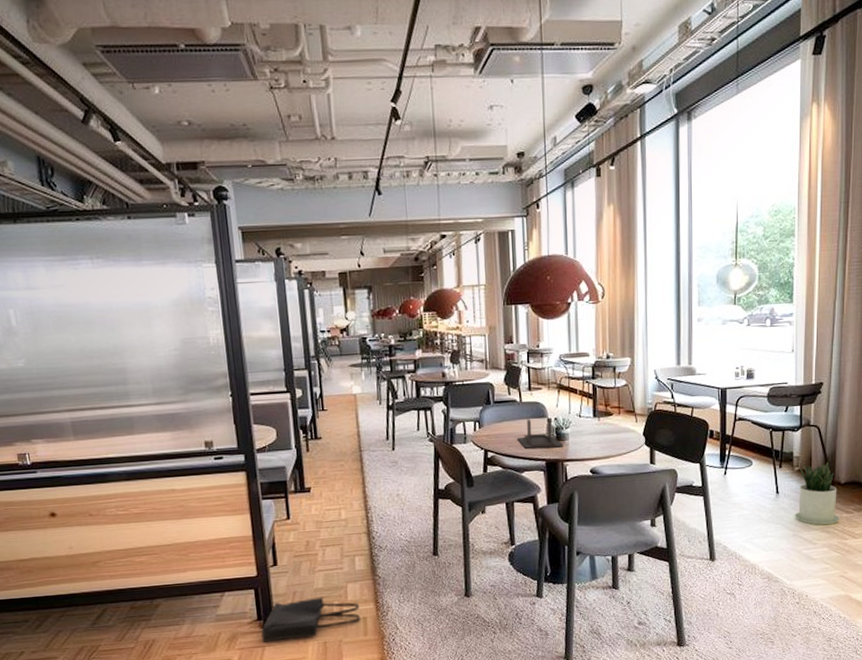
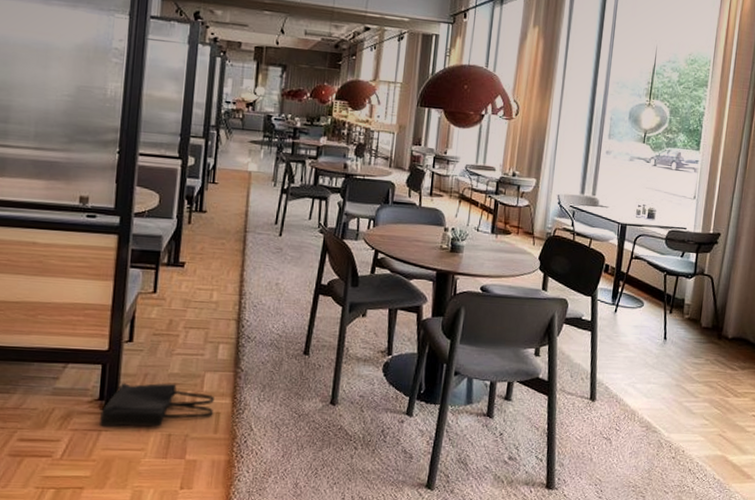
napkin holder: present [517,417,563,449] -> none [410,225,457,259]
planter: present [795,462,840,525] -> none [680,311,724,380]

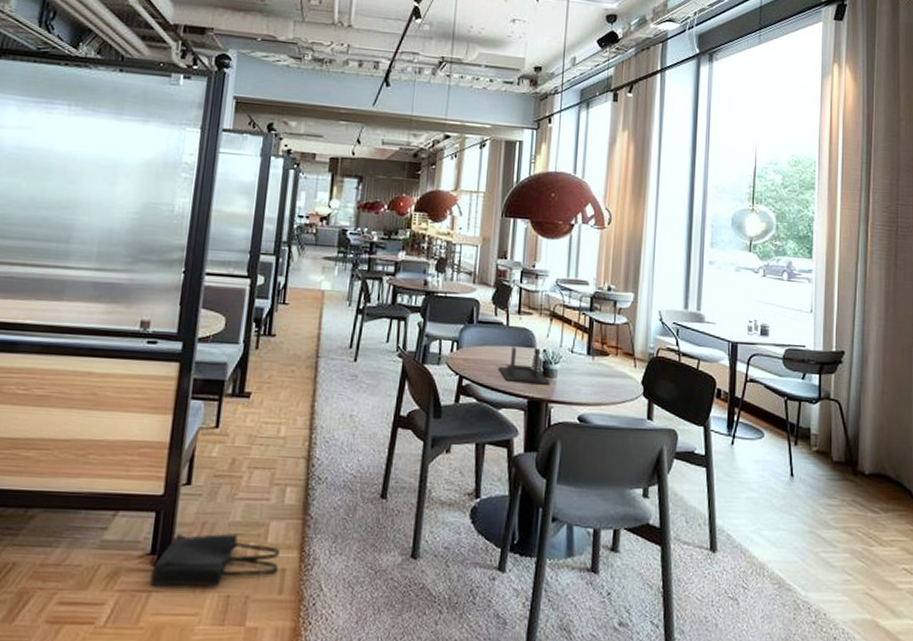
napkin holder: none [410,225,457,259] -> present [498,346,550,385]

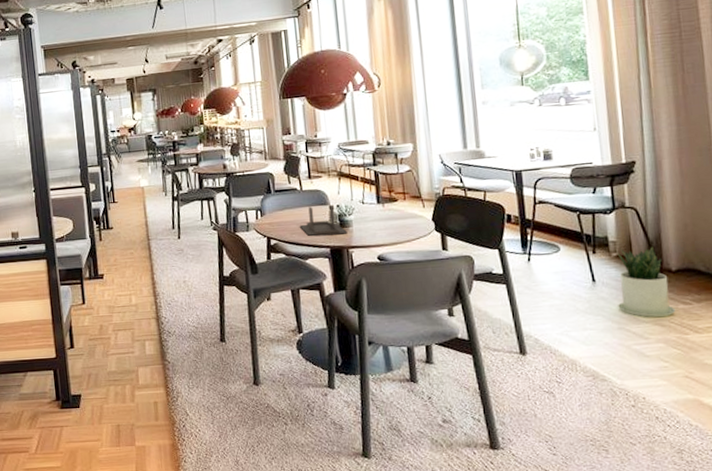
tote bag: present [150,533,280,586] -> none [59,380,151,423]
planter: none [812,442,864,525] -> present [617,247,676,318]

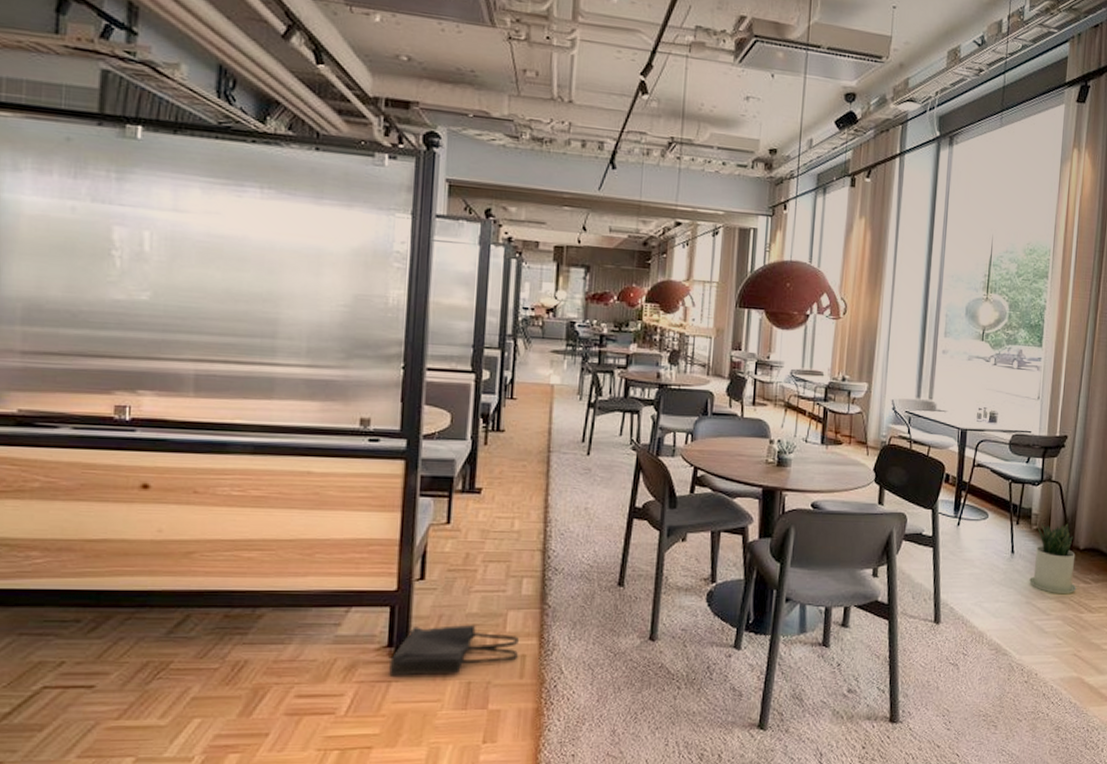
tote bag: none [59,380,151,423] -> present [389,624,519,676]
napkin holder: present [299,205,348,236] -> none [732,437,784,474]

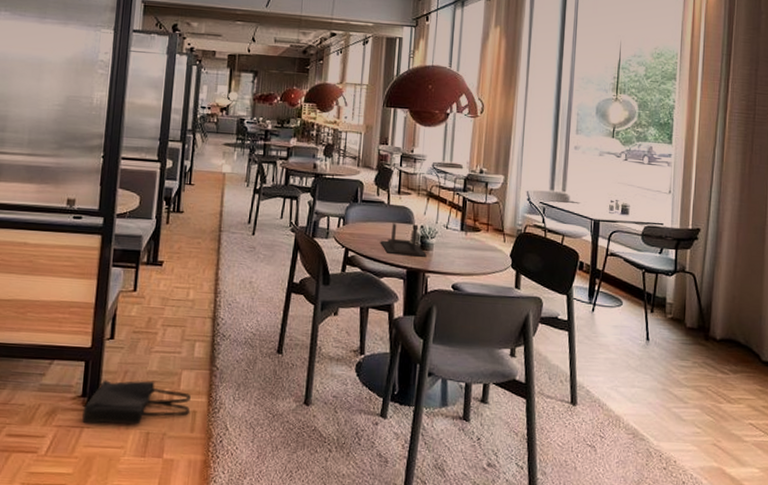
napkin holder: none [732,437,784,474] -> present [380,223,427,257]
planter: present [1029,521,1077,595] -> none [665,310,714,384]

